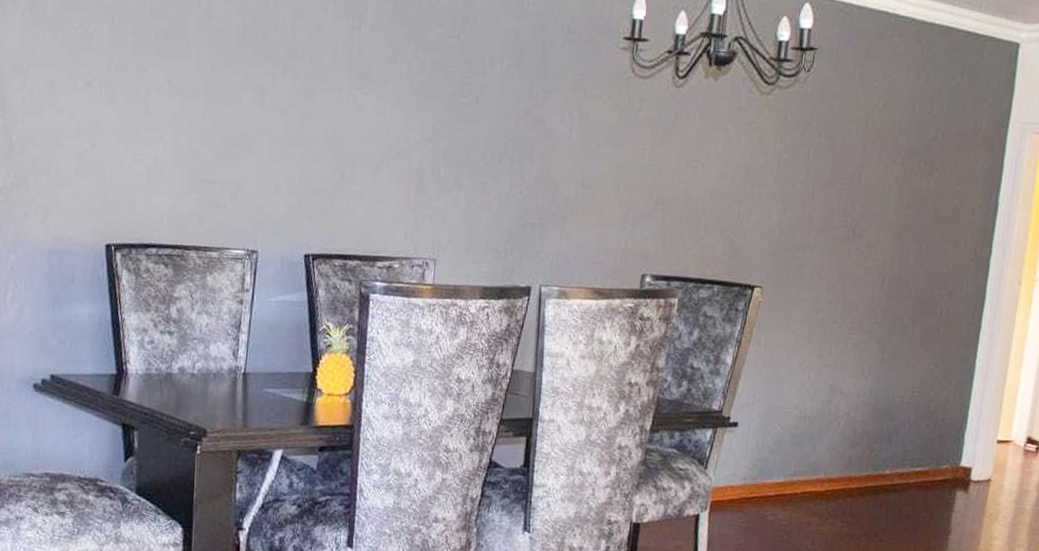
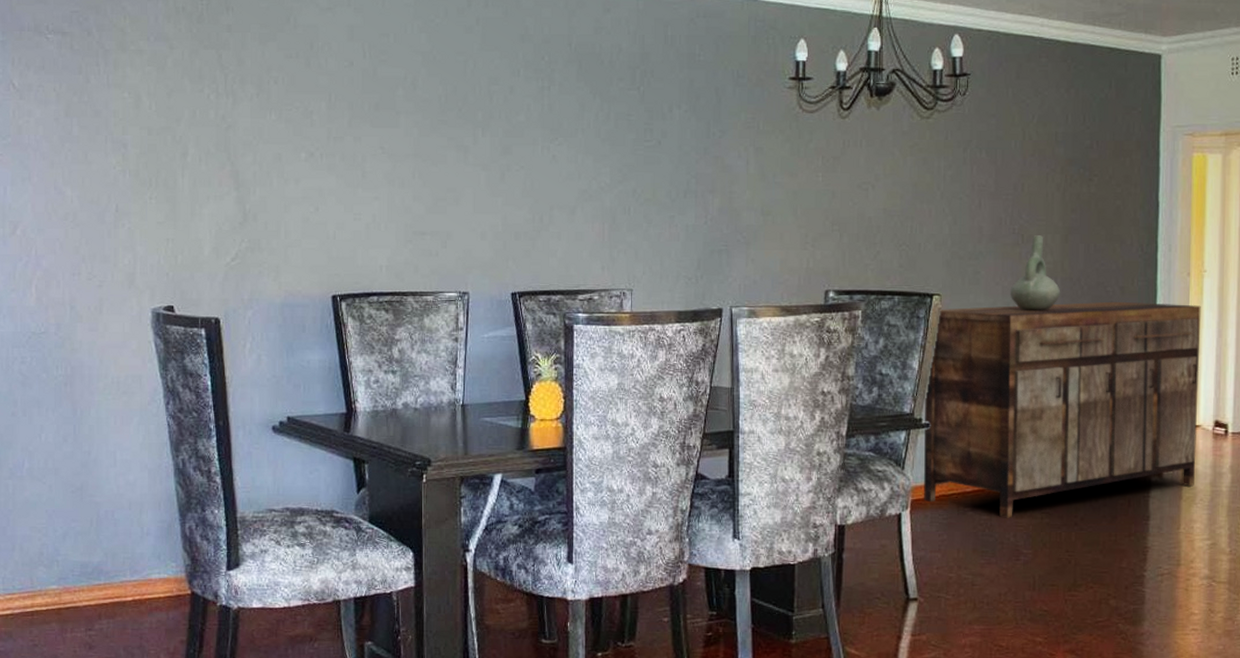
sideboard: none [724,302,1028,525] -> present [924,301,1201,518]
decorative vase: none [834,230,887,311] -> present [1010,235,1061,310]

